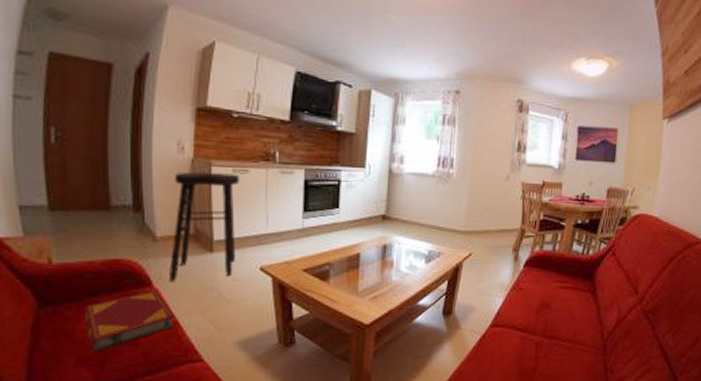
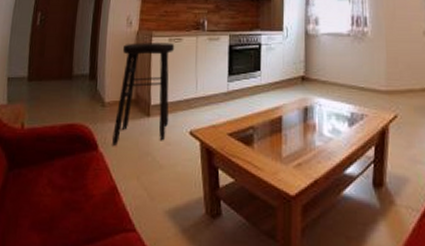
hardback book: present [84,290,175,352] -> none [41,154,114,217]

